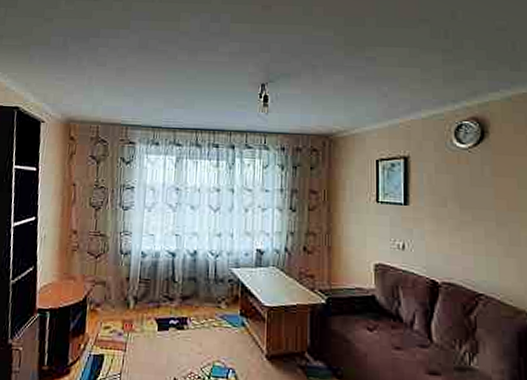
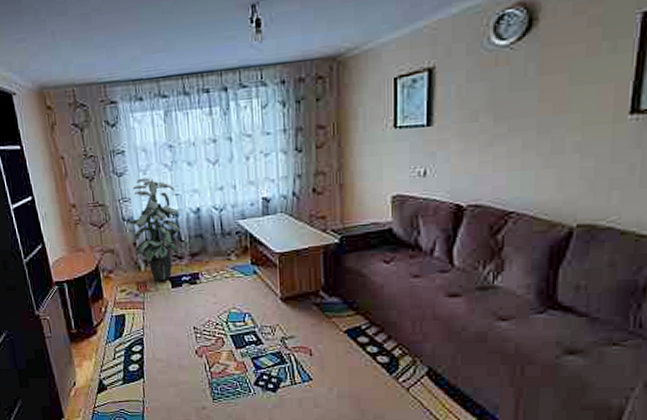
indoor plant: none [125,214,177,322] -> present [127,177,180,281]

